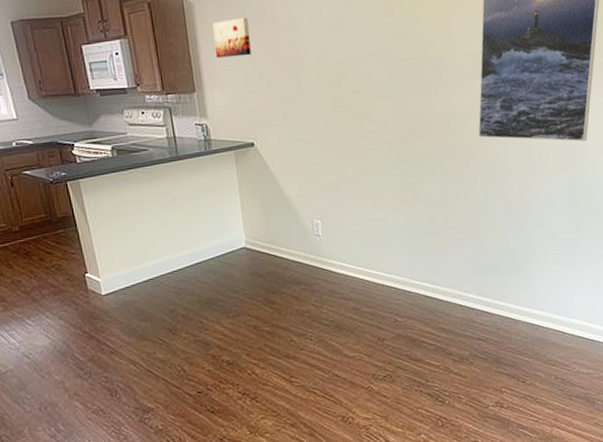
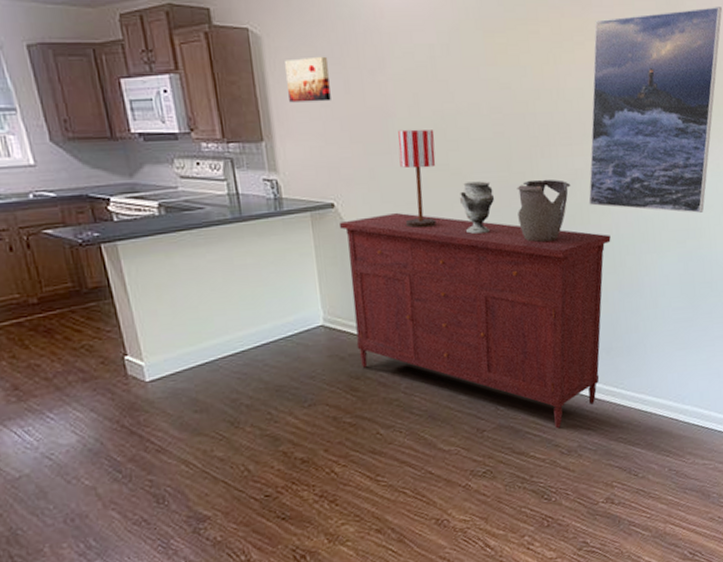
sideboard: none [259,148,499,339] -> present [340,212,611,429]
table lamp: none [308,75,342,162] -> present [398,129,437,229]
decorative vase: none [361,119,393,166] -> present [459,181,495,235]
decorative bowl: none [412,115,462,172] -> present [517,179,571,243]

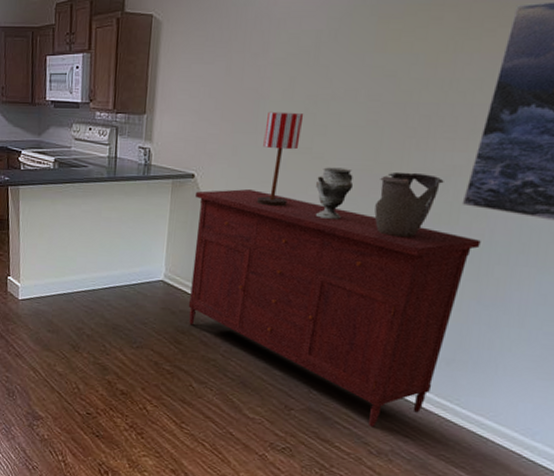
wall art: present [285,56,331,103] -> none [175,40,217,82]

